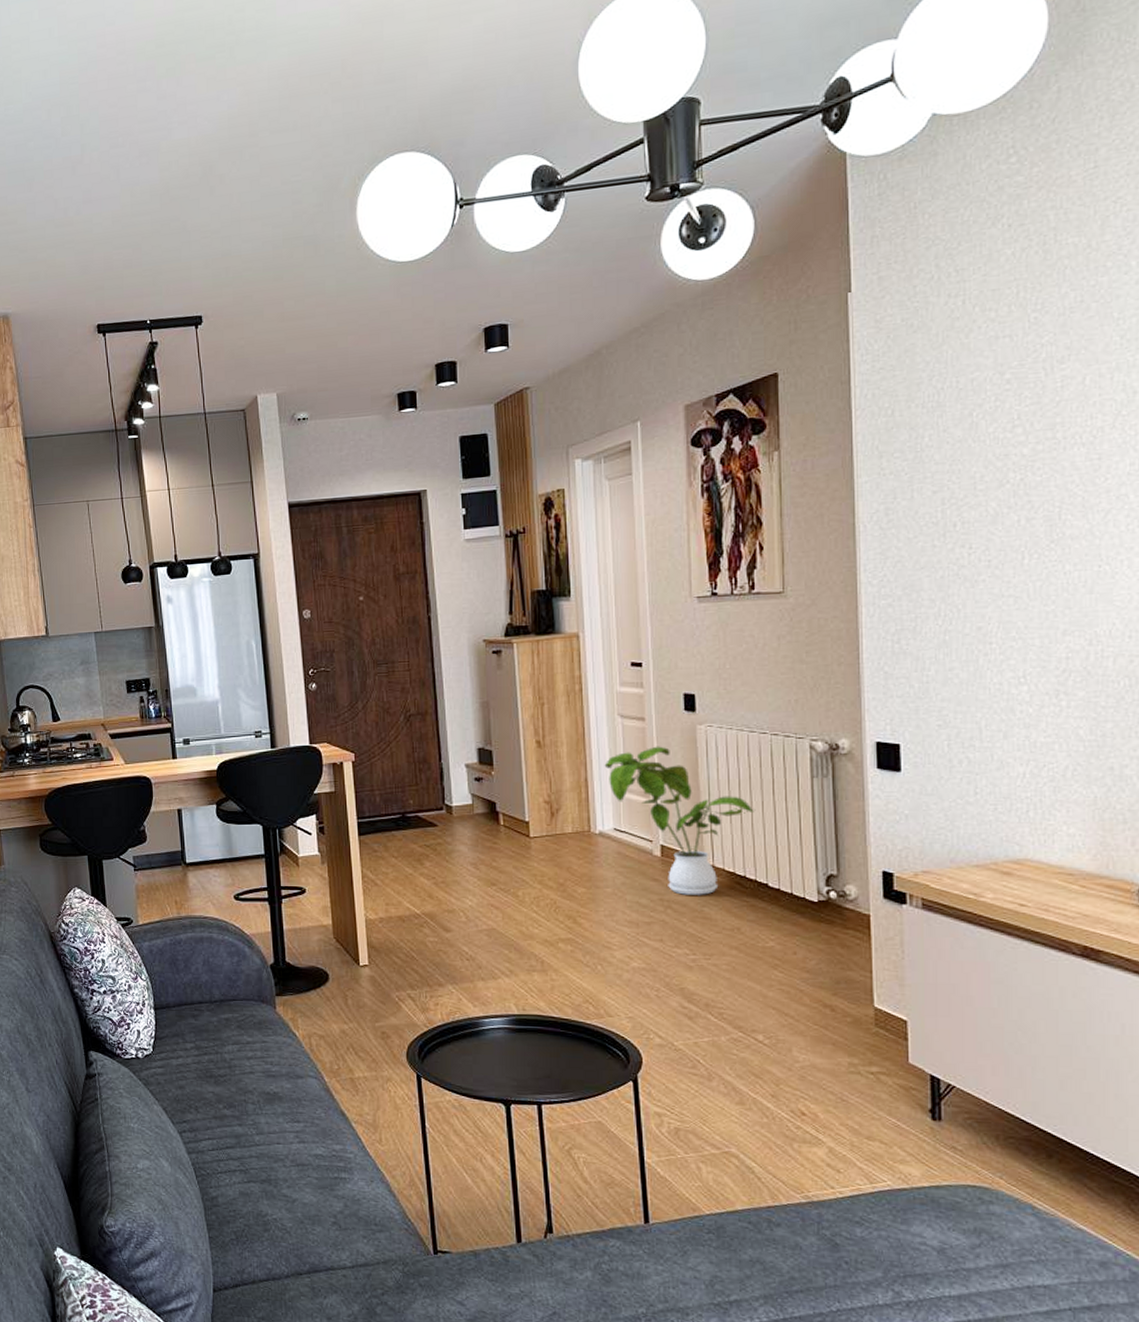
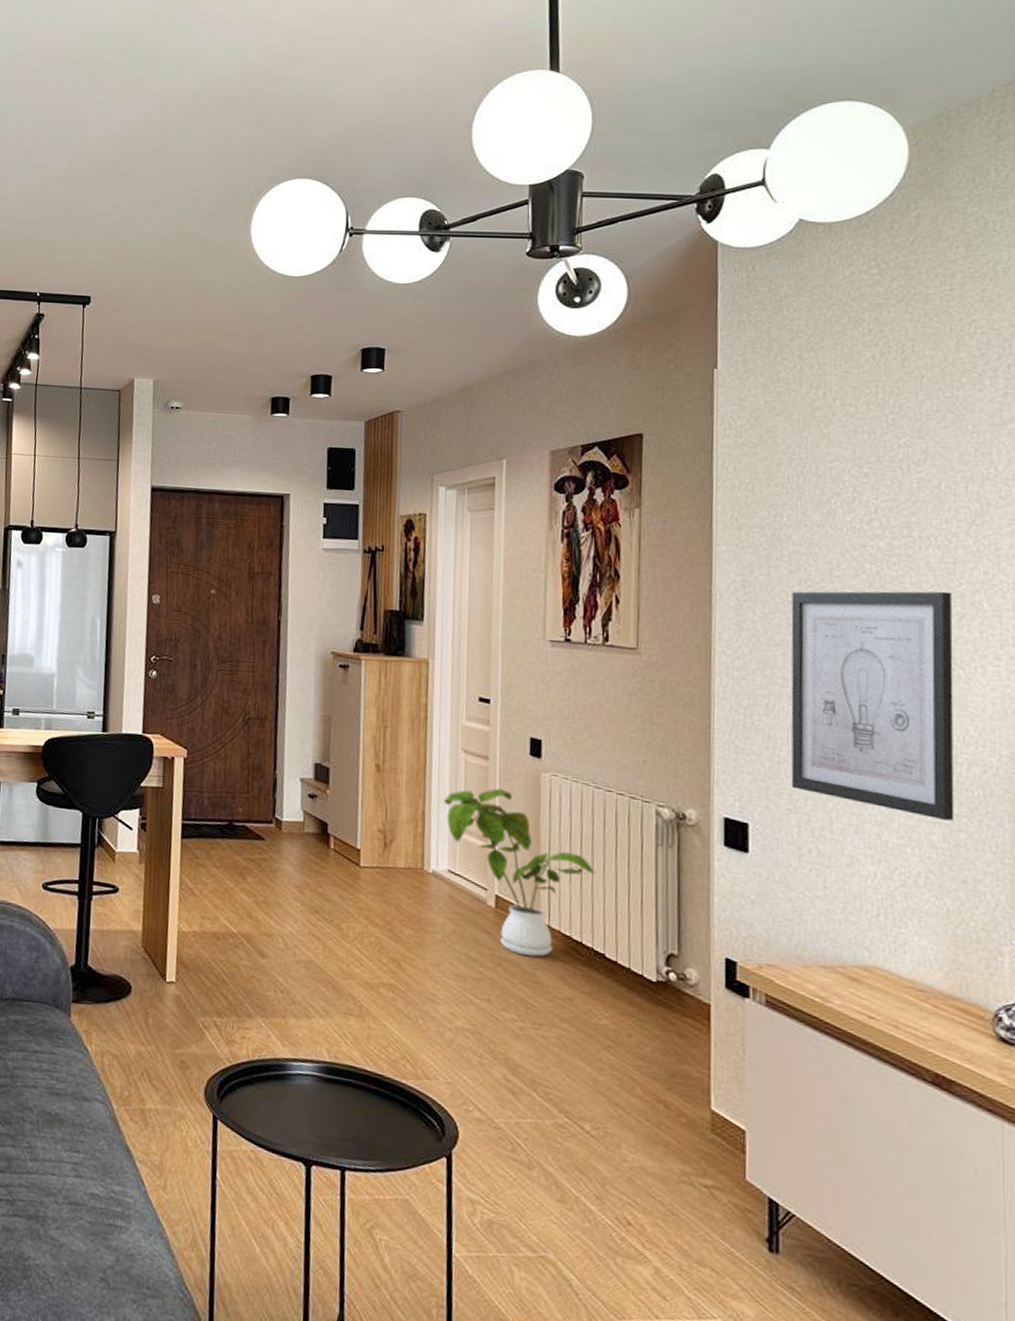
wall art: none [936,489,1101,715] -> present [791,591,955,821]

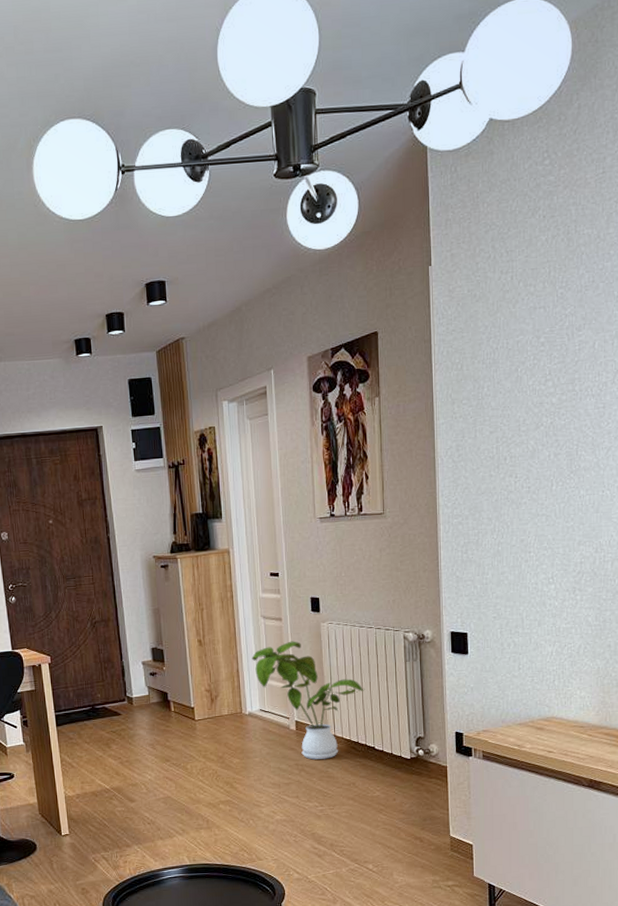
wall art: present [791,591,955,821] -> none [492,431,603,606]

